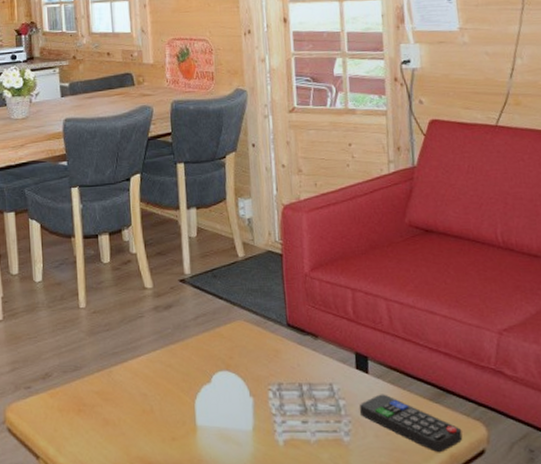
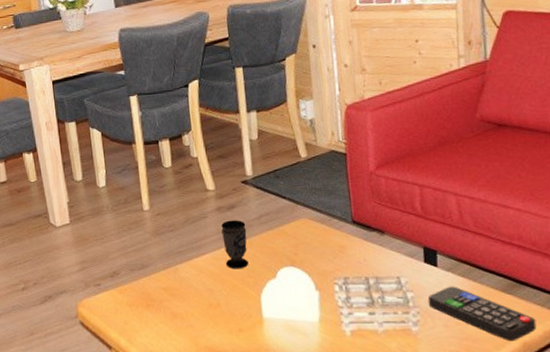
cup: none [157,320,184,373] -> present [221,220,249,269]

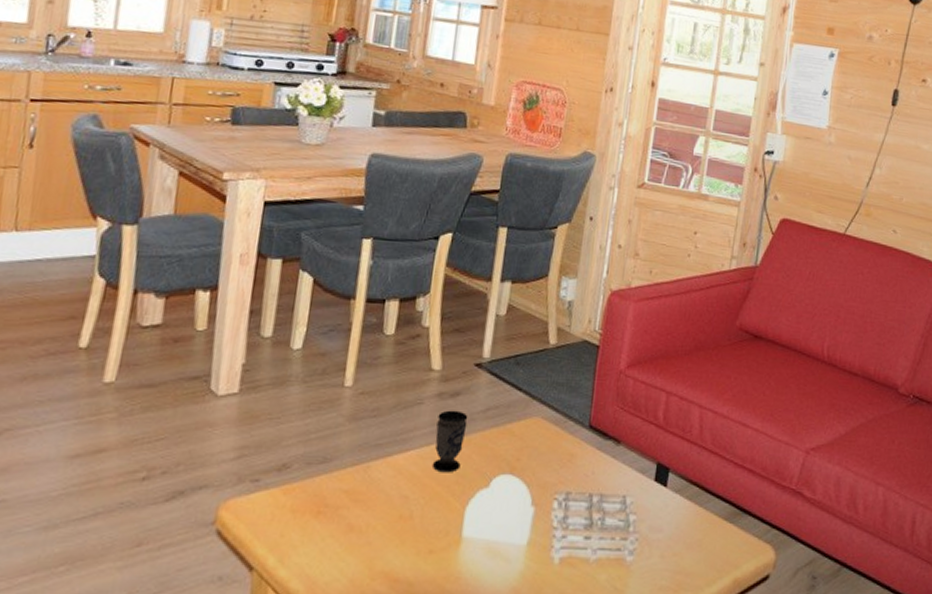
remote control: present [428,286,537,342] -> none [650,510,751,577]

